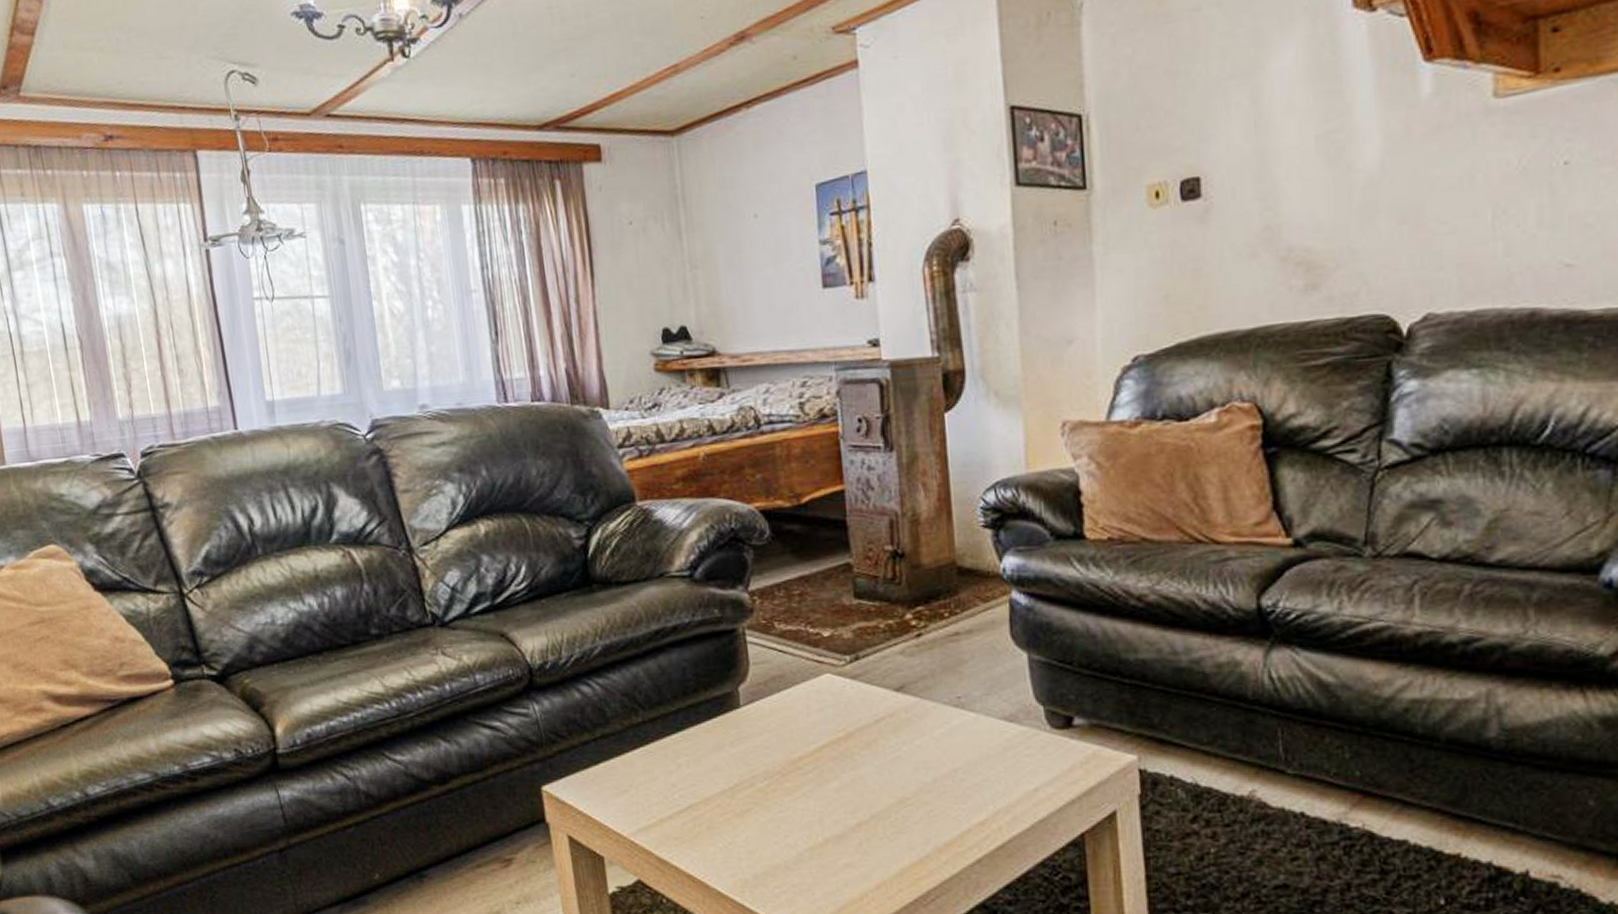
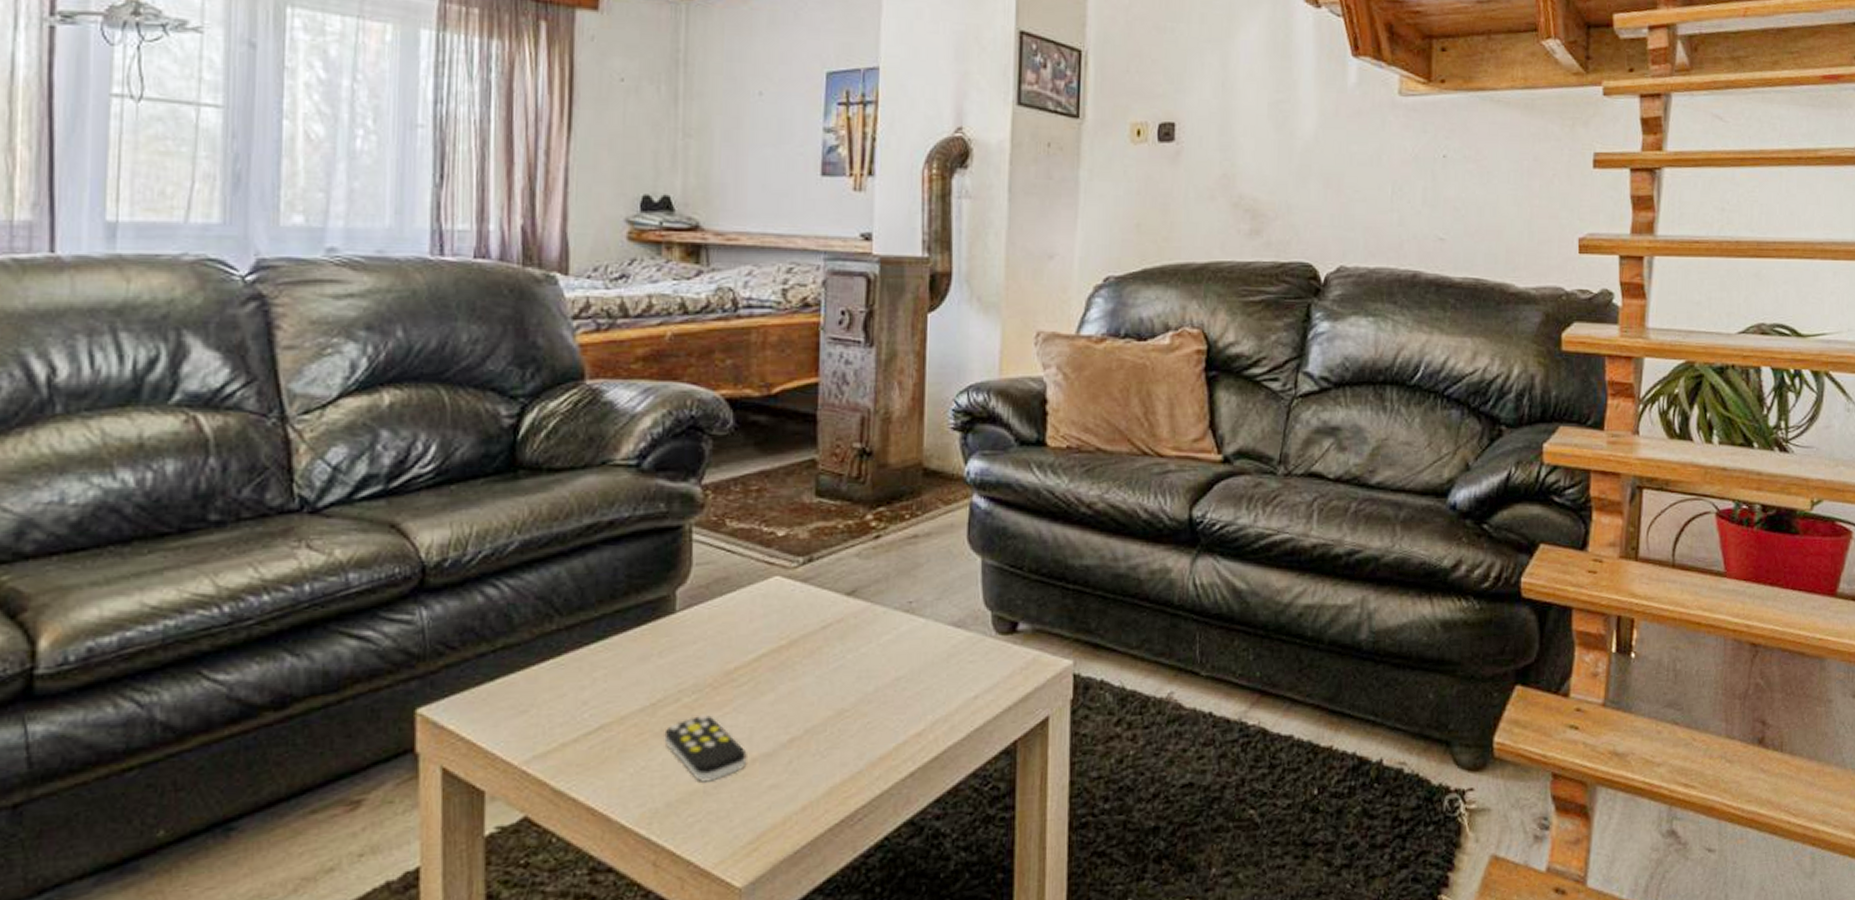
remote control: none [744,798,821,858] -> present [664,714,747,782]

